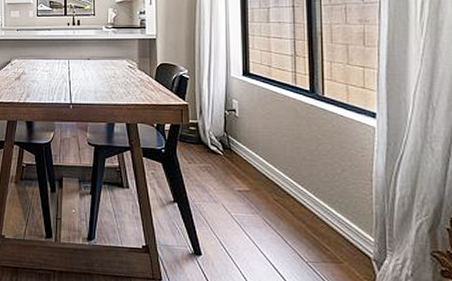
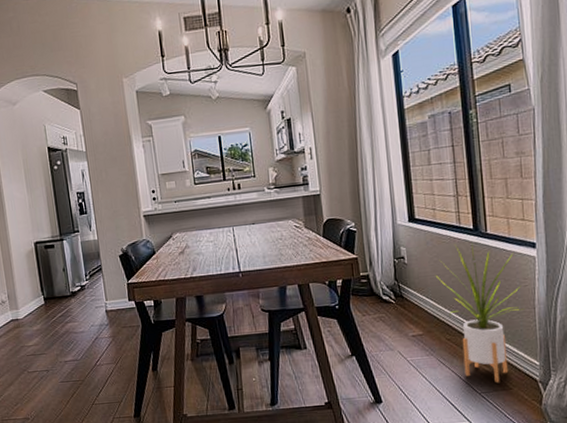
house plant: none [266,104,360,255] -> present [435,242,524,384]

